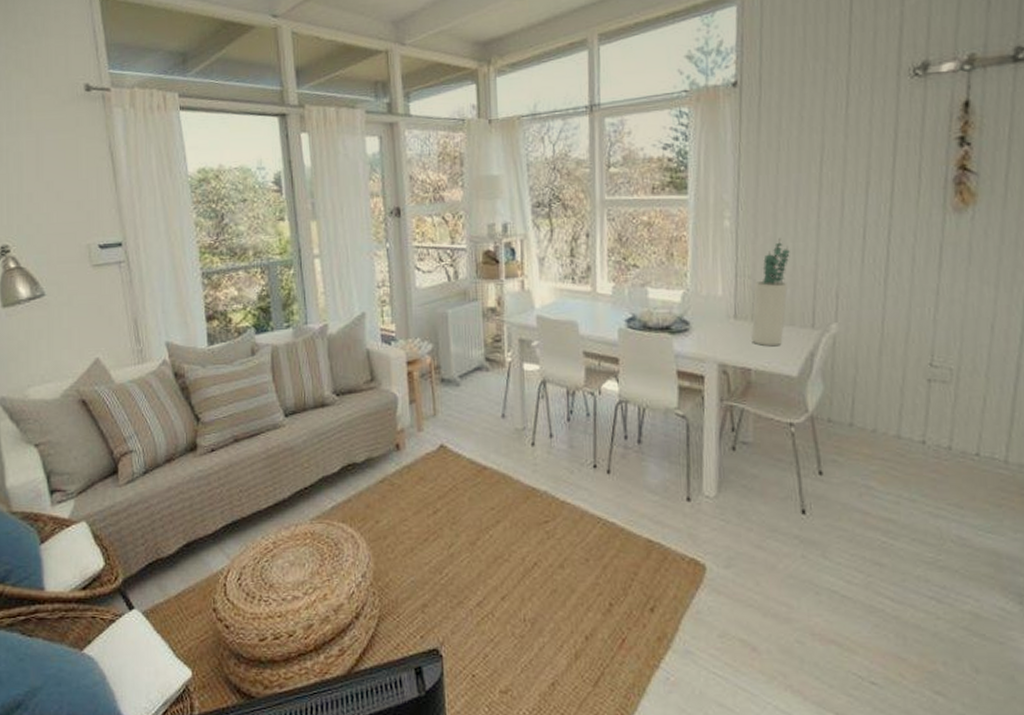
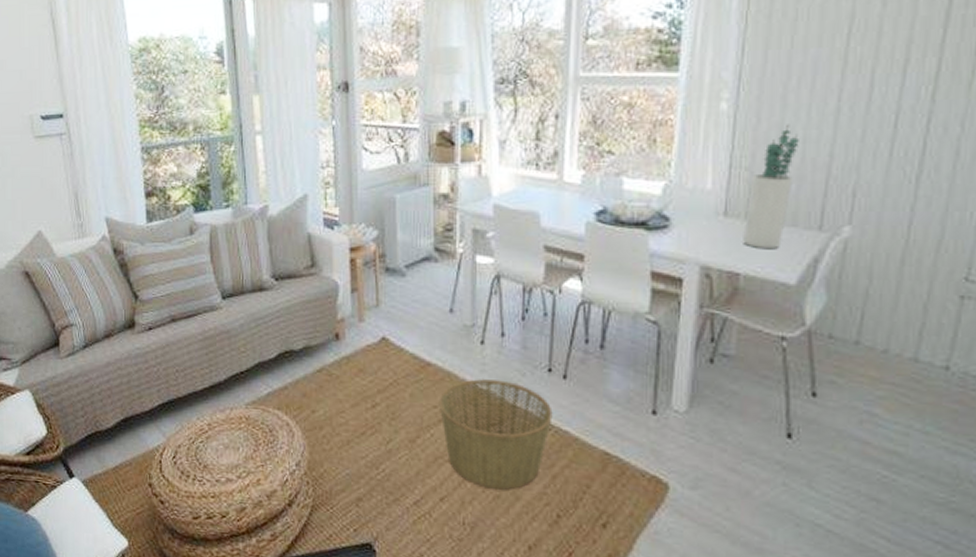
basket: none [495,478,600,584] -> present [438,378,553,490]

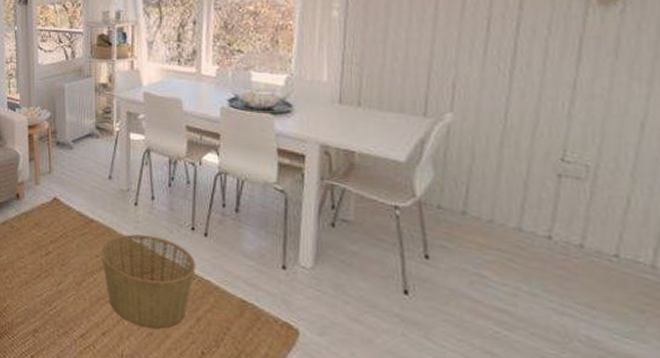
vase: present [743,124,799,250] -> none [356,28,402,132]

